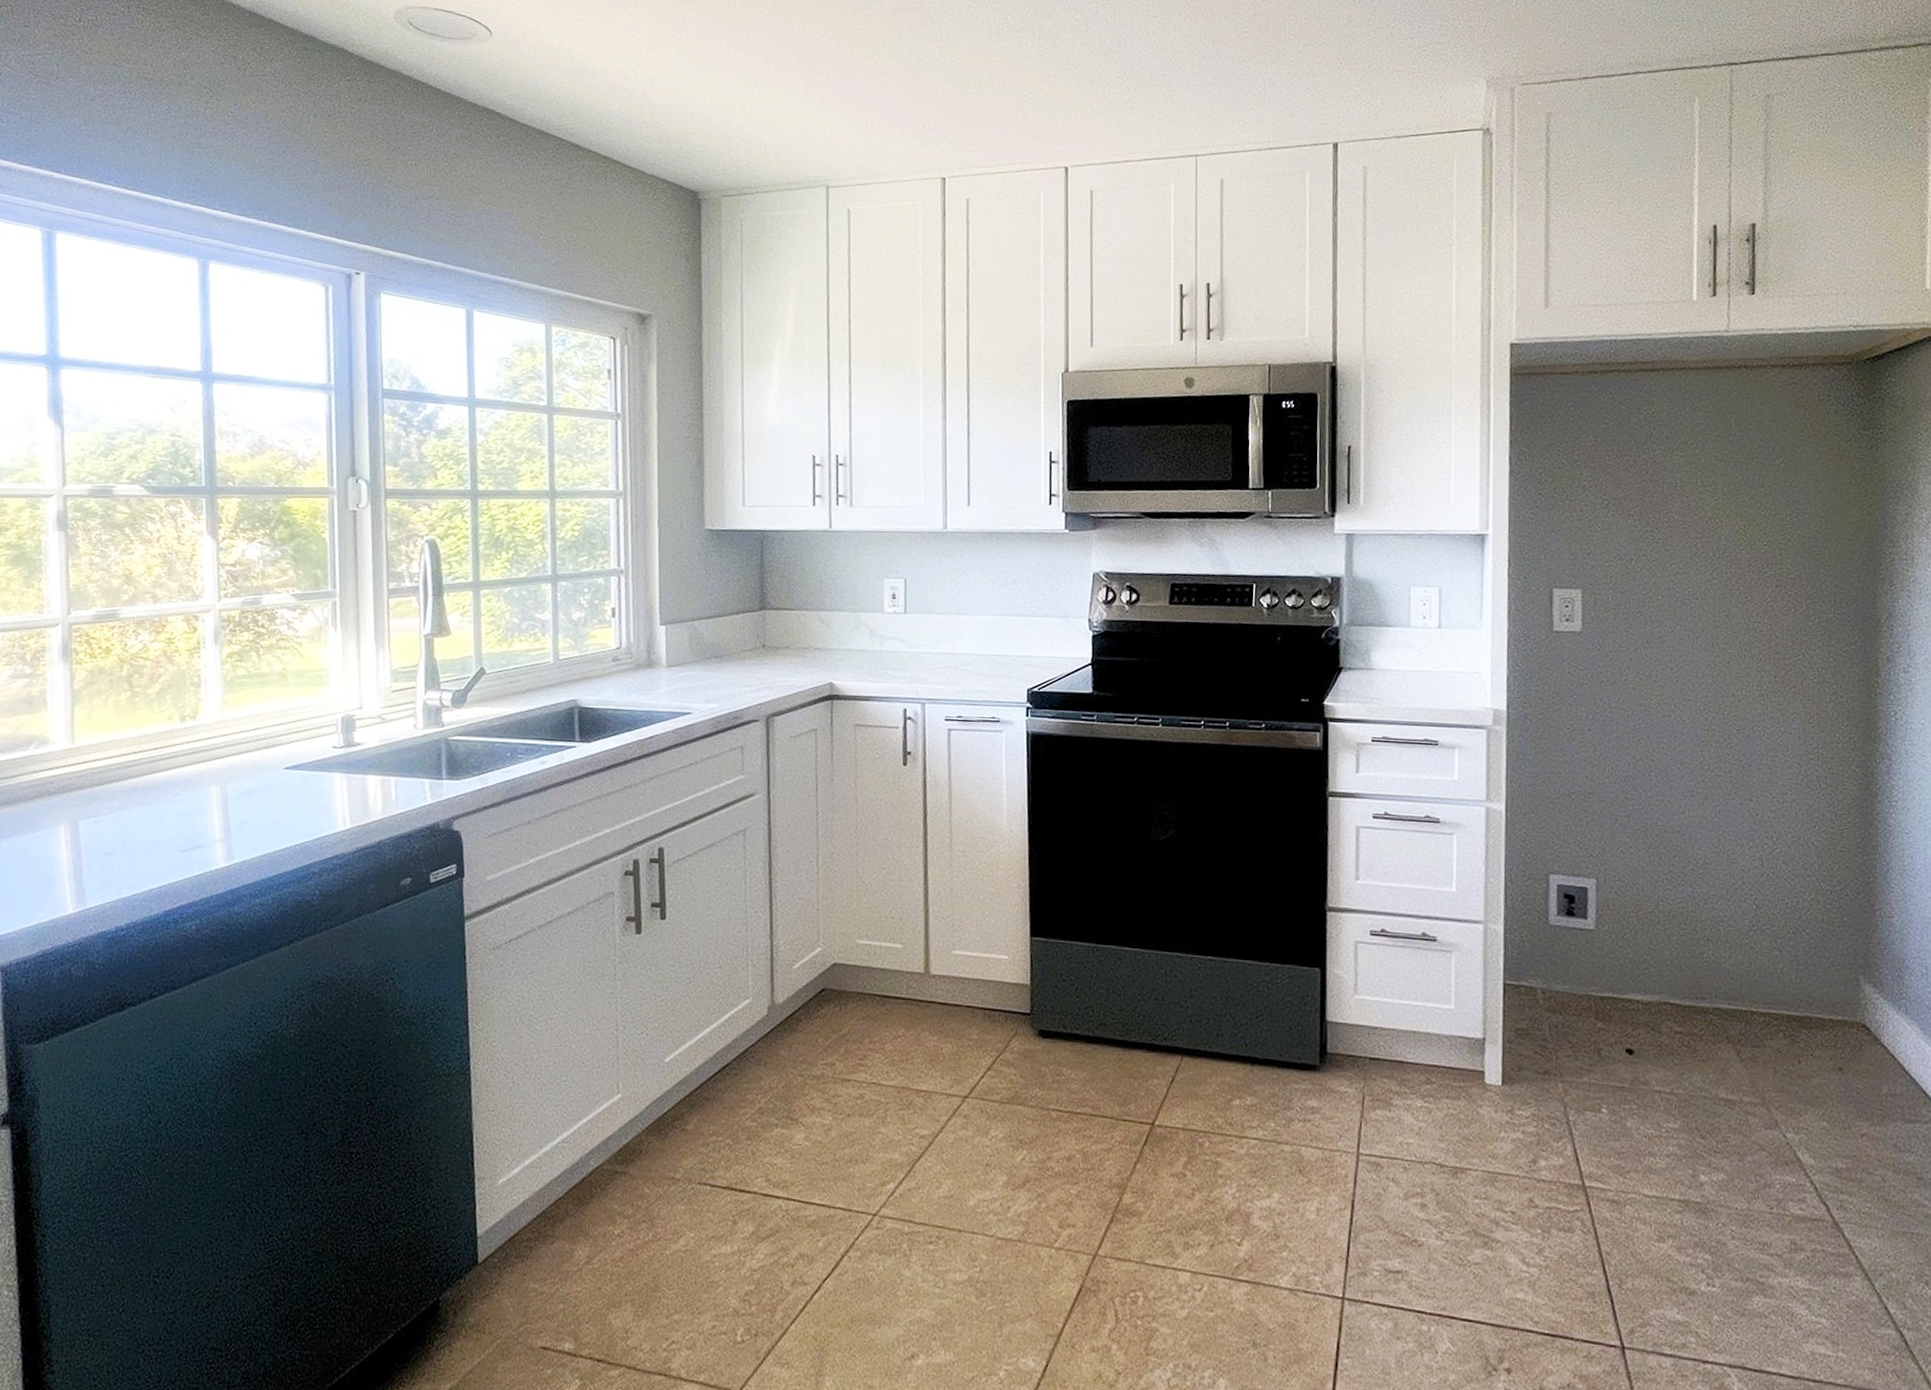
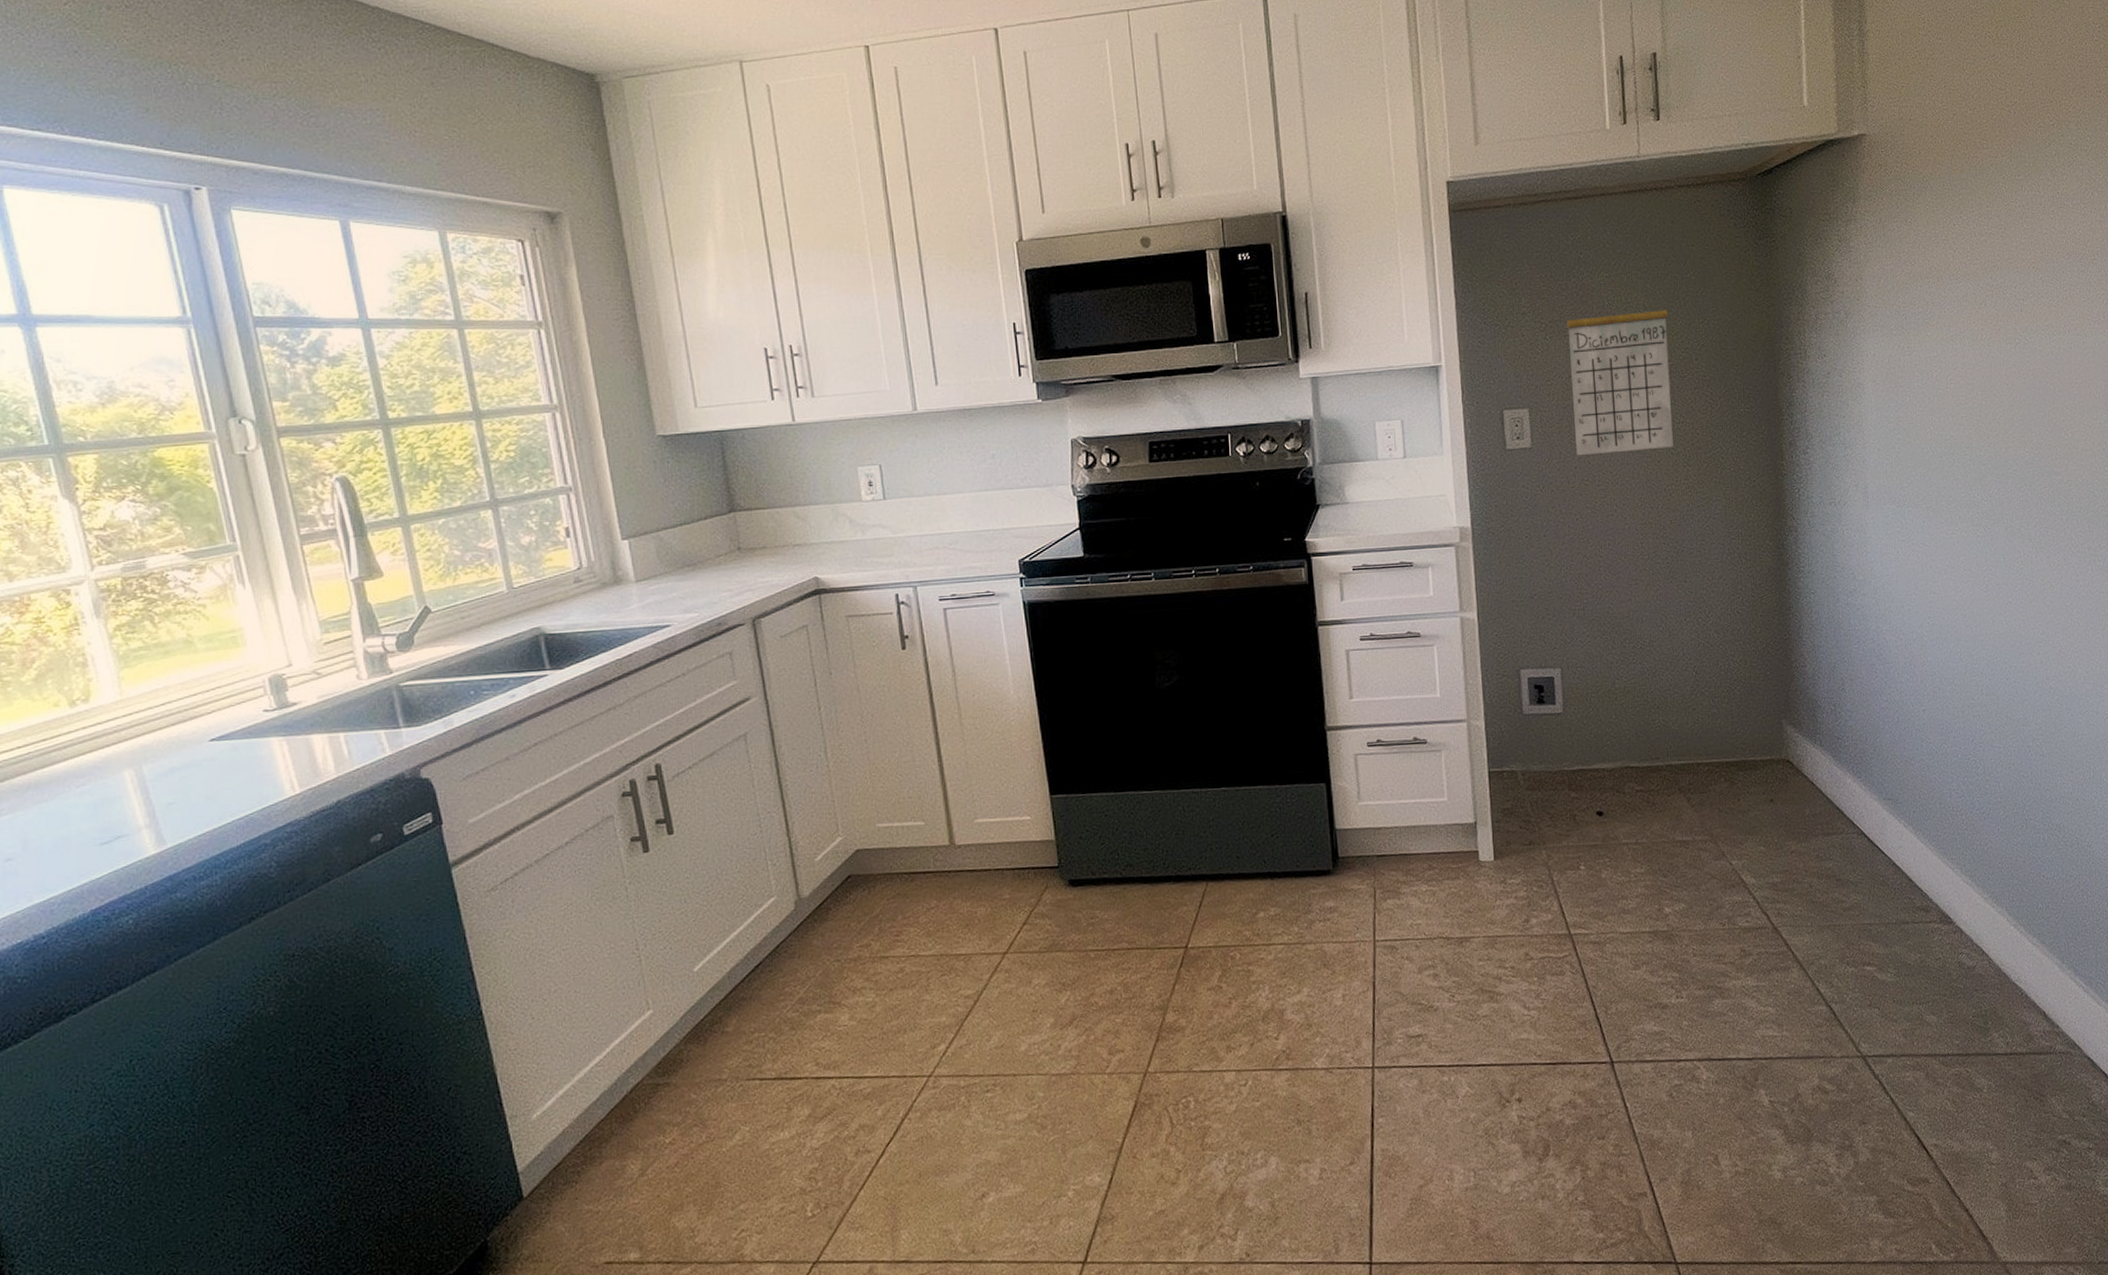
calendar: none [1633,463,1750,649] -> present [1567,283,1673,456]

